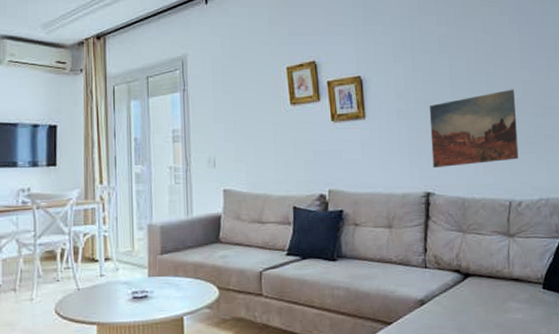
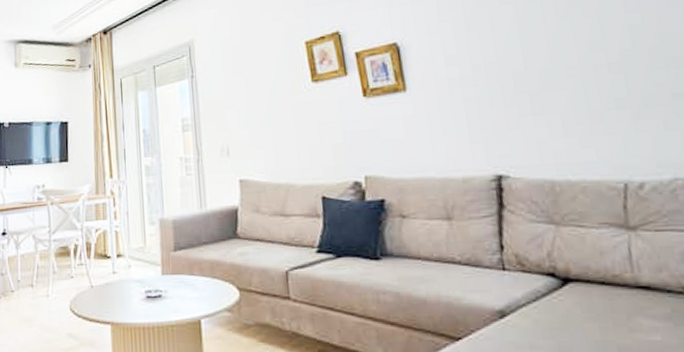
wall art: present [429,89,519,169] -> none [491,38,634,145]

